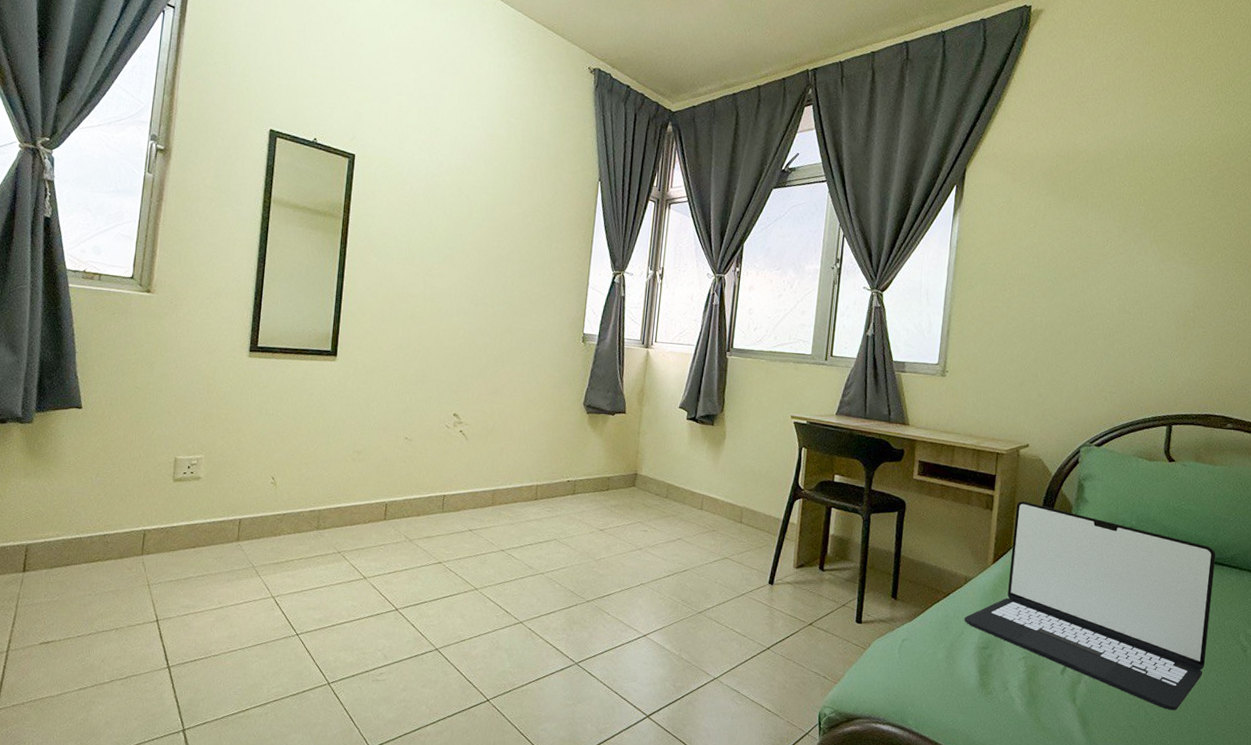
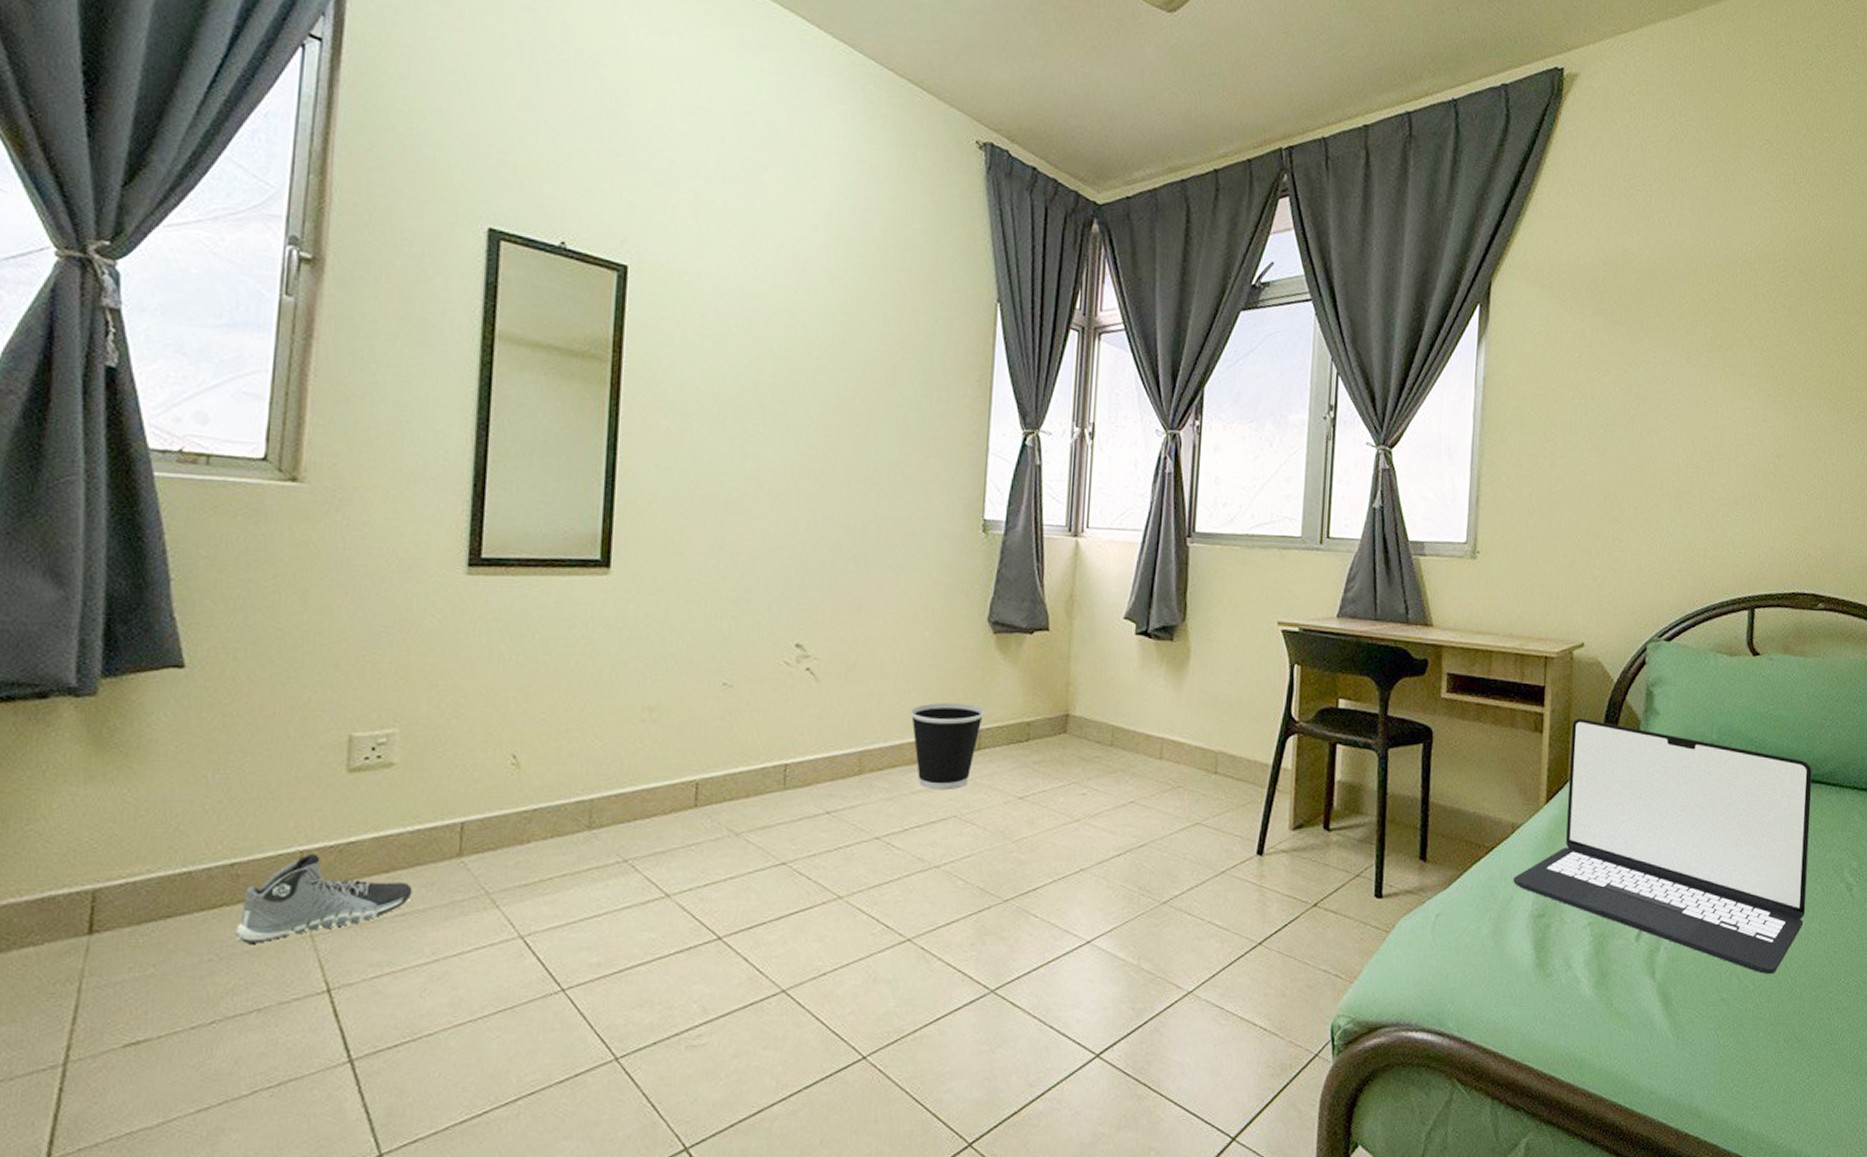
sneaker: none [105,532,209,587] -> present [235,853,413,943]
wastebasket: none [528,459,579,521] -> present [910,703,985,789]

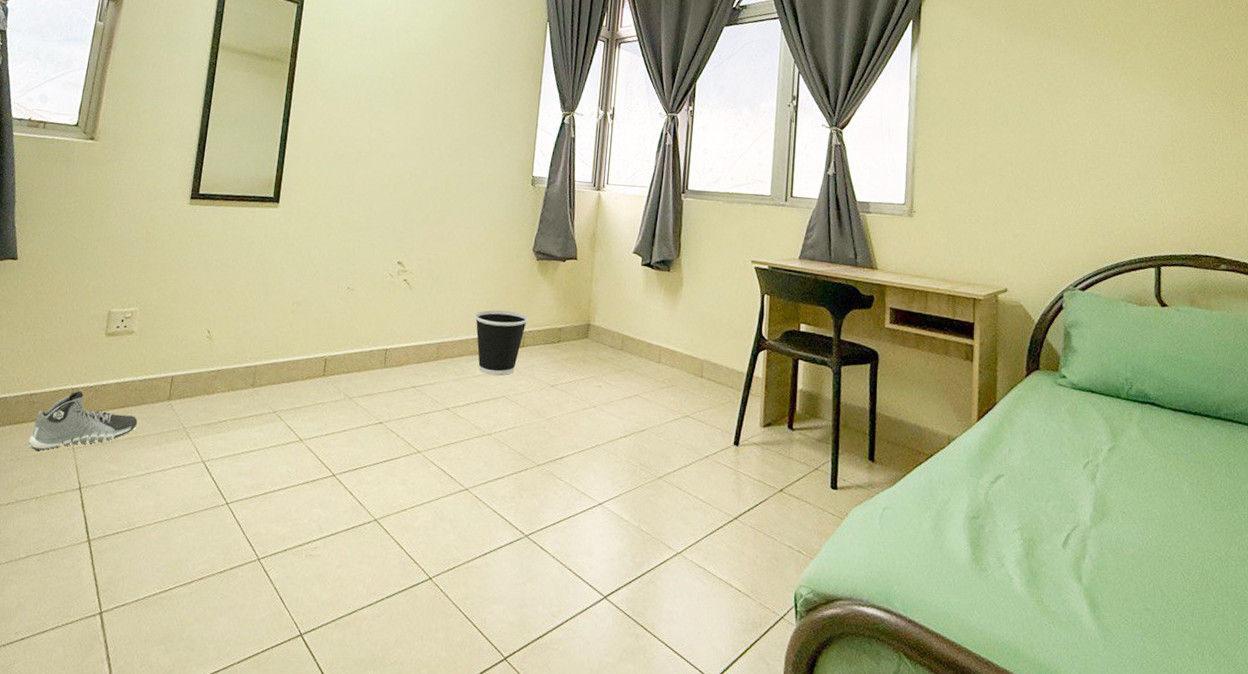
laptop: present [1513,718,1812,974] -> none [950,351,1224,590]

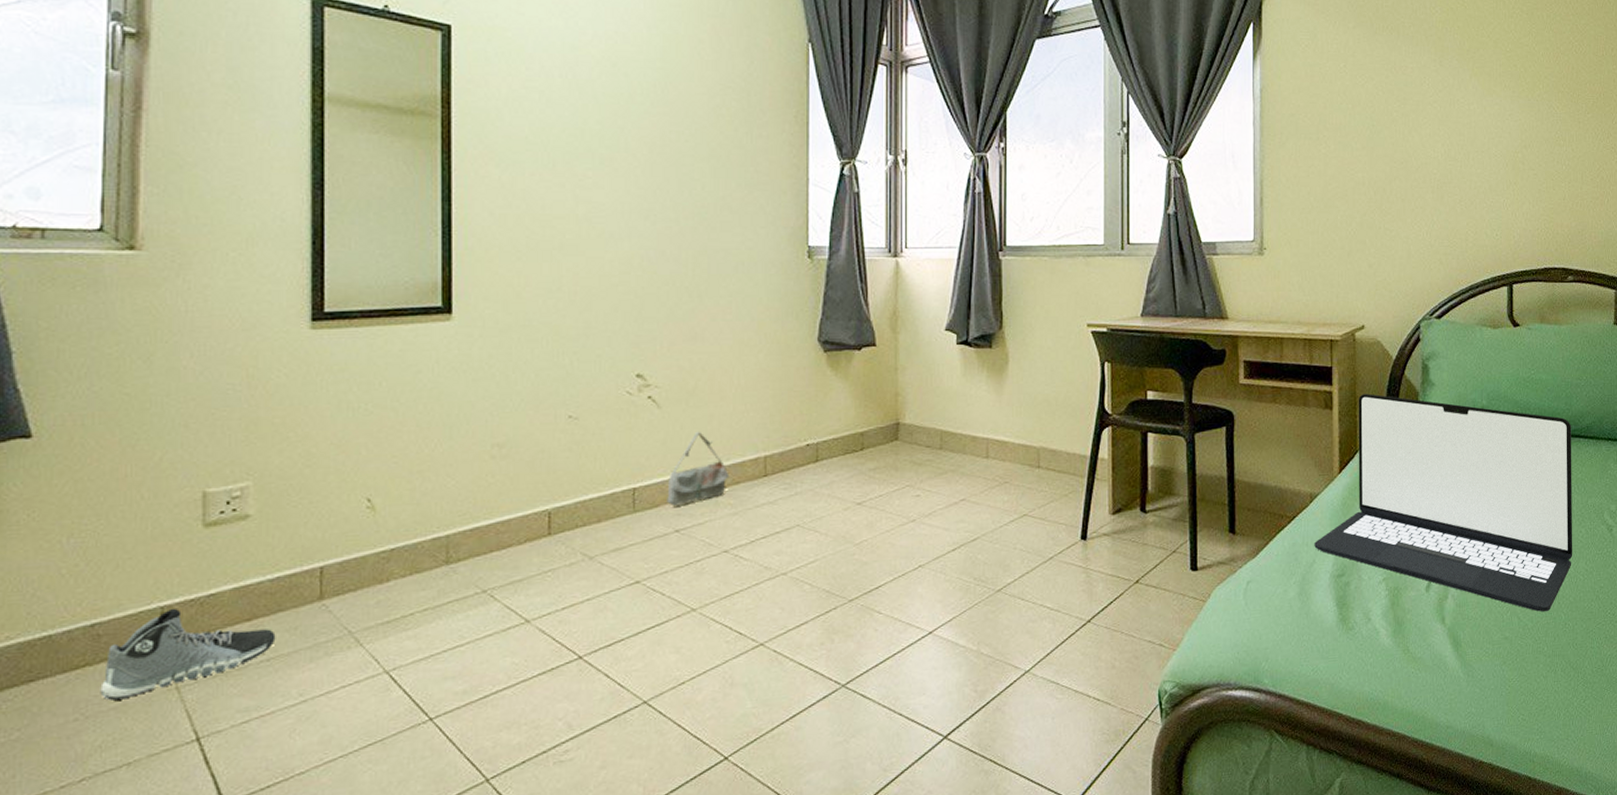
bag: none [409,310,457,368] -> present [667,431,730,507]
wastebasket: present [475,310,529,376] -> none [749,419,821,501]
laptop: none [950,351,1224,590] -> present [1314,394,1573,612]

